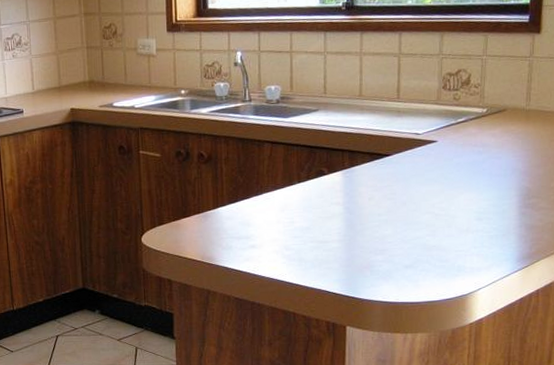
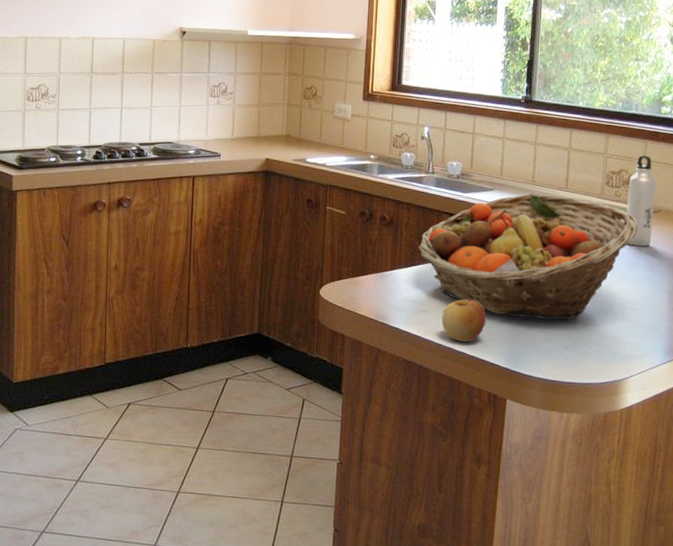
fruit basket: none [240,108,482,242] -> present [418,193,639,320]
apple: none [272,228,319,274] -> present [442,298,486,342]
water bottle: none [467,50,500,151] -> present [626,155,656,246]

